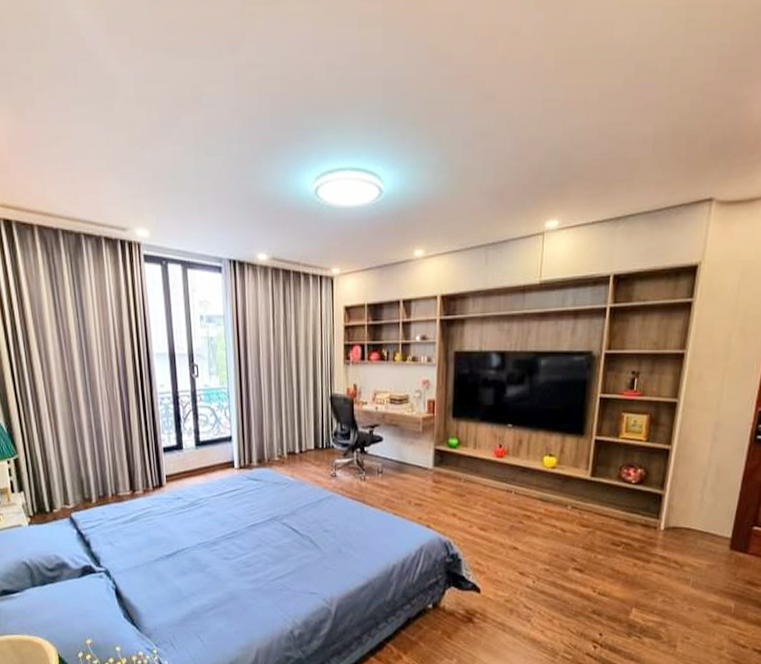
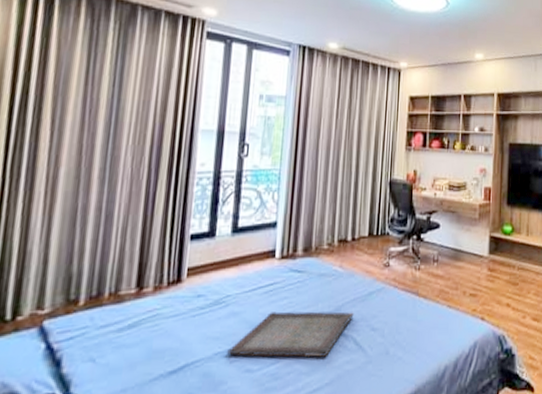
serving tray: none [206,513,307,551] -> present [226,311,354,357]

